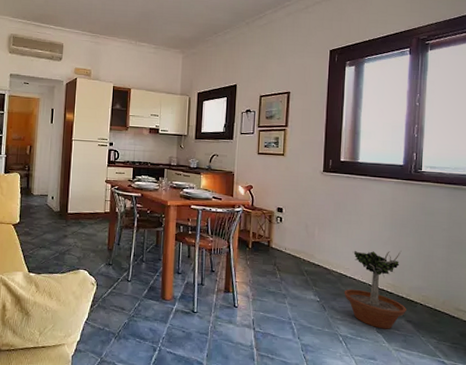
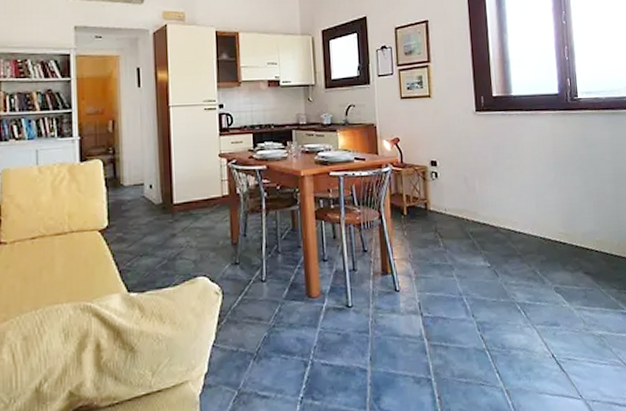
potted tree: present [344,250,406,329] -> none [515,192,583,288]

